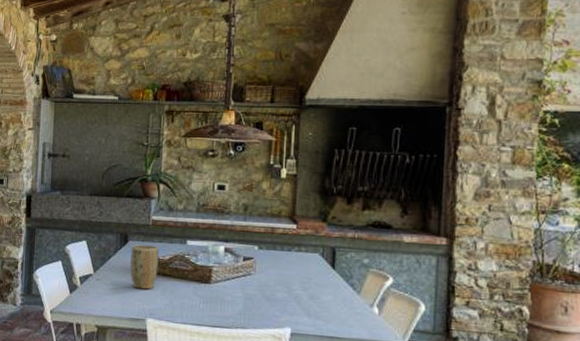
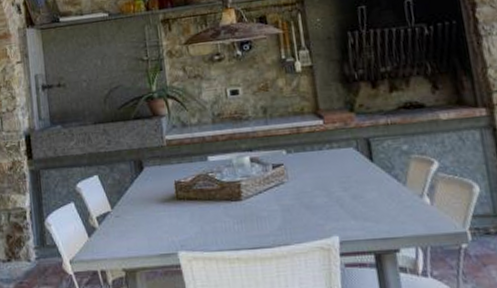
plant pot: present [130,244,159,290] -> none [148,168,182,220]

